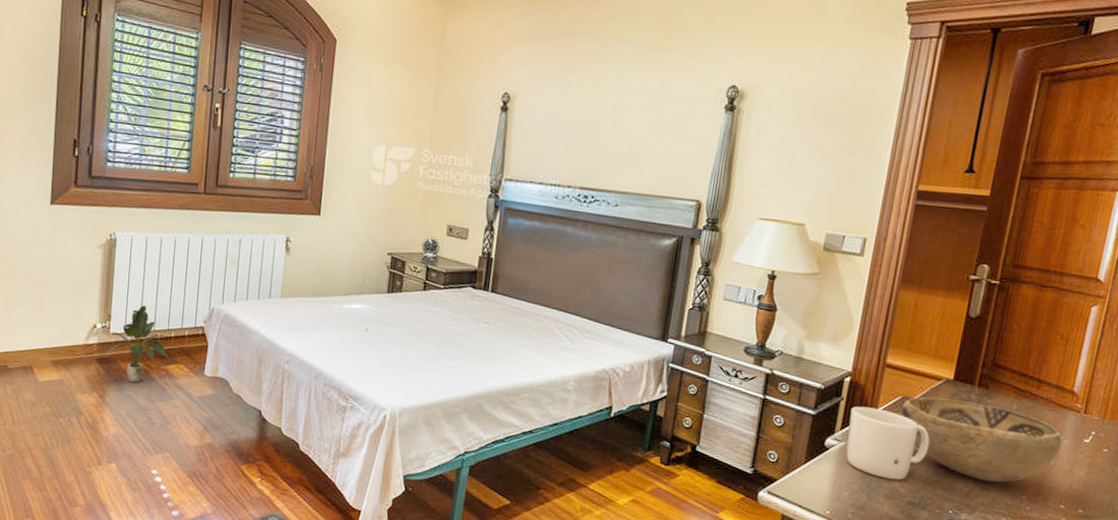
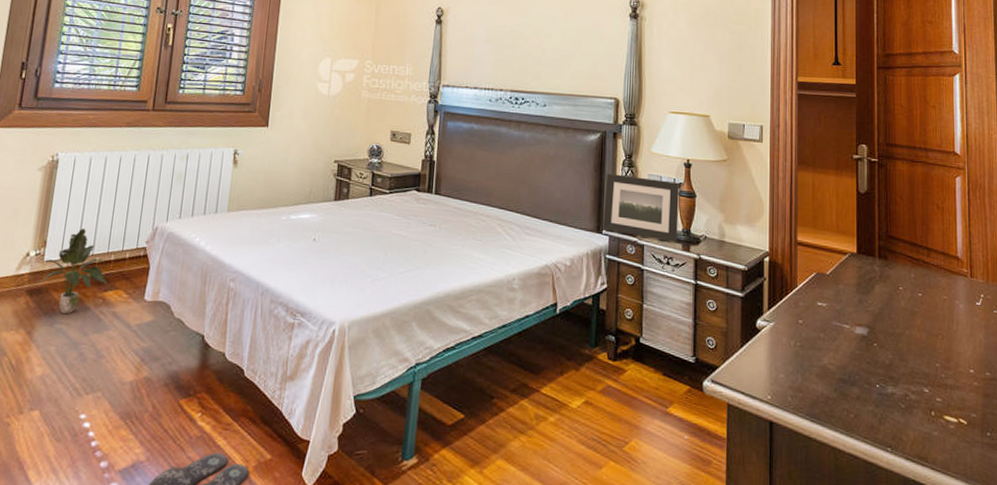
picture frame: none [668,280,760,357] -> present [603,173,679,243]
mug: present [846,406,930,480] -> none [774,285,848,358]
decorative bowl: present [901,397,1062,483] -> none [818,271,958,352]

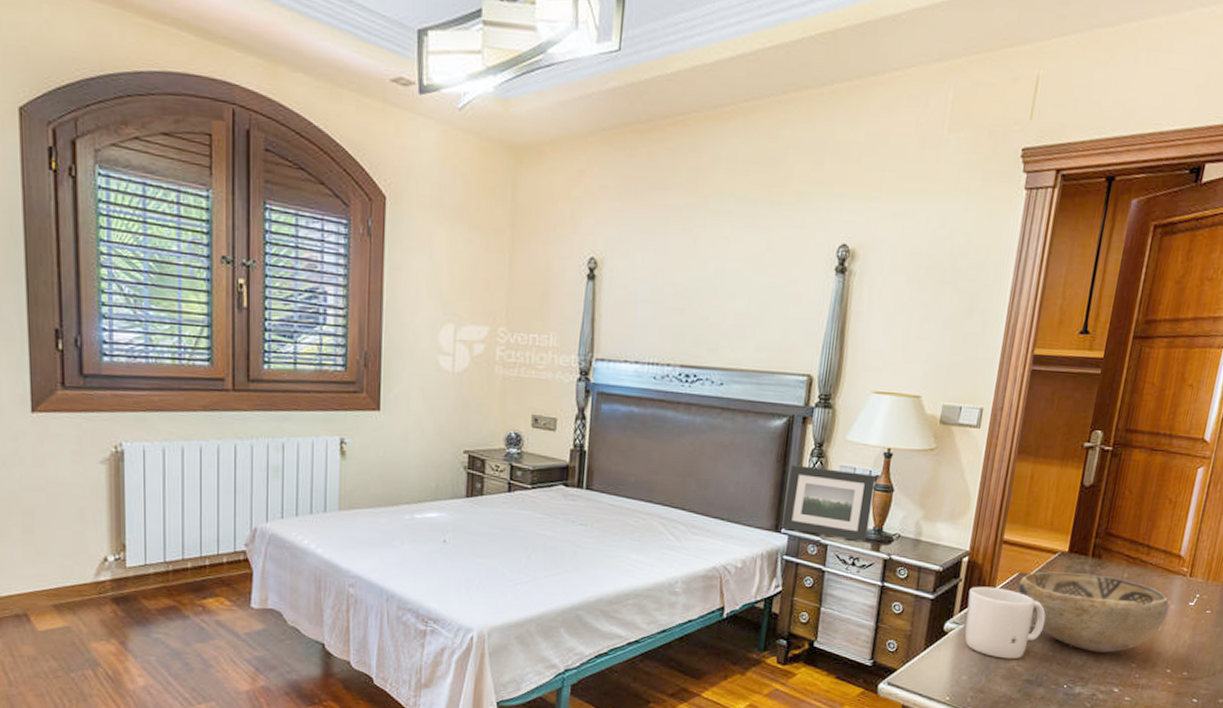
potted plant: present [38,228,107,314] -> none [122,530,205,623]
mug: none [774,285,848,358] -> present [964,586,1046,659]
decorative bowl: none [818,271,958,352] -> present [1018,571,1170,653]

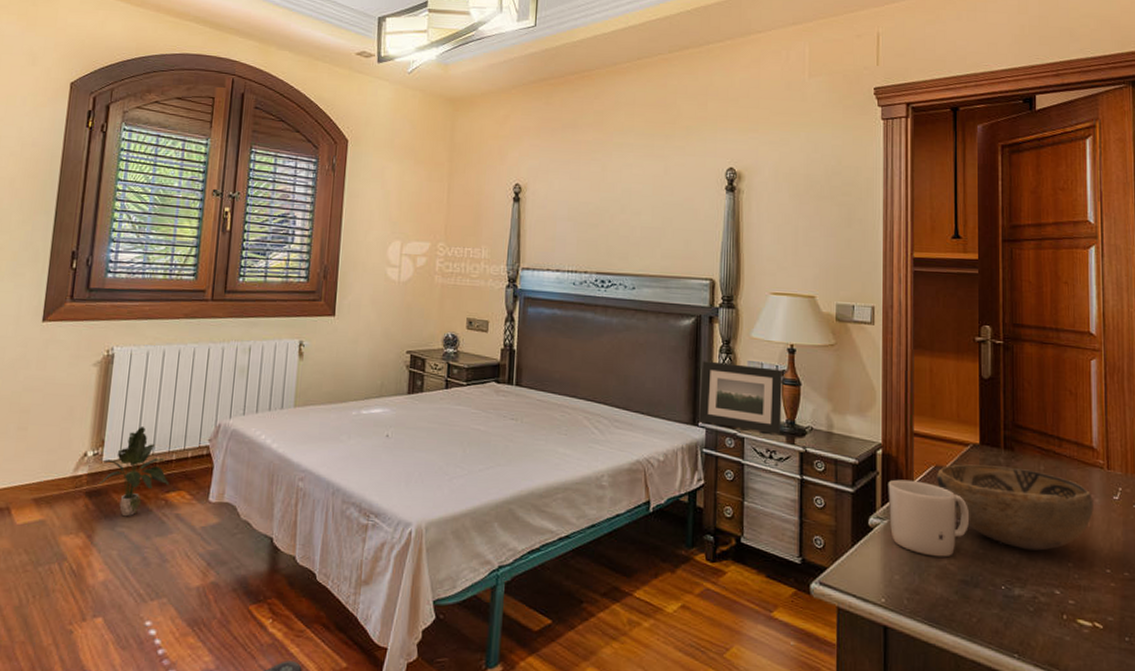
potted plant: none [122,530,205,623] -> present [97,427,169,517]

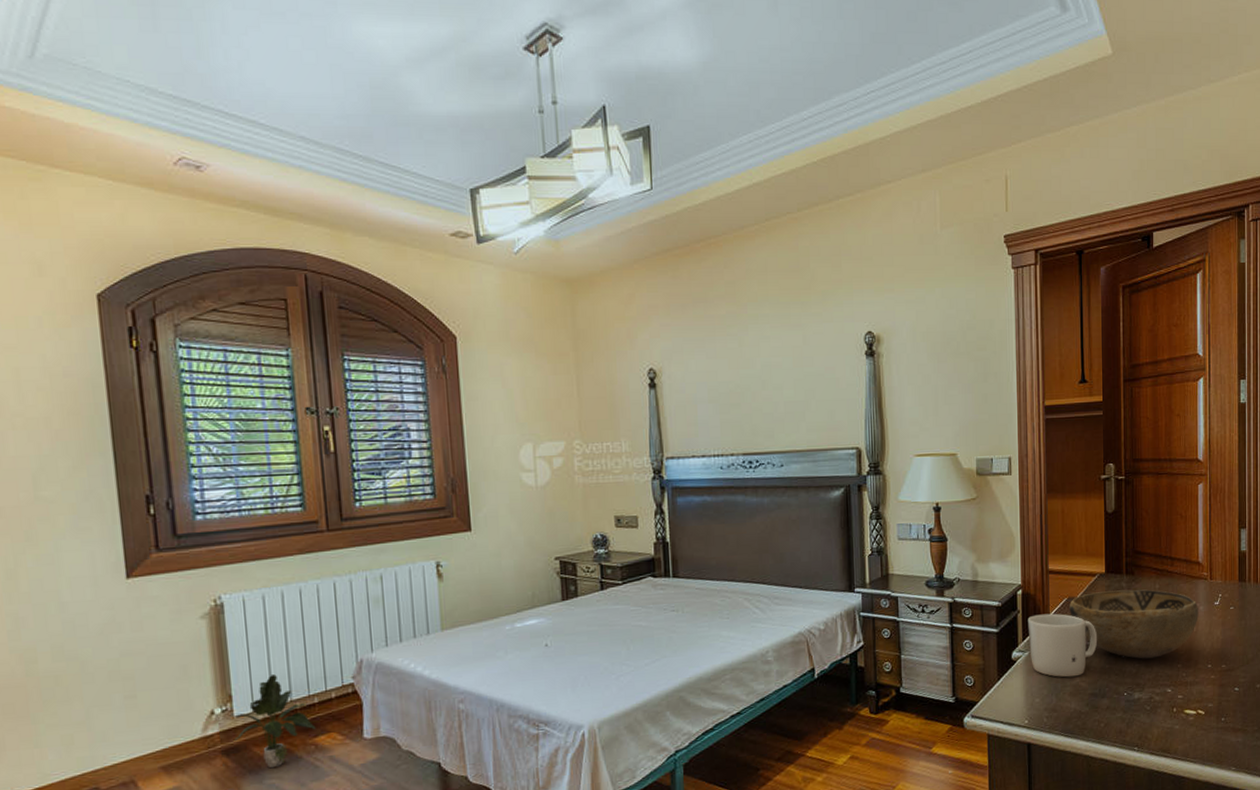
picture frame: present [699,361,782,436] -> none [853,528,931,590]

